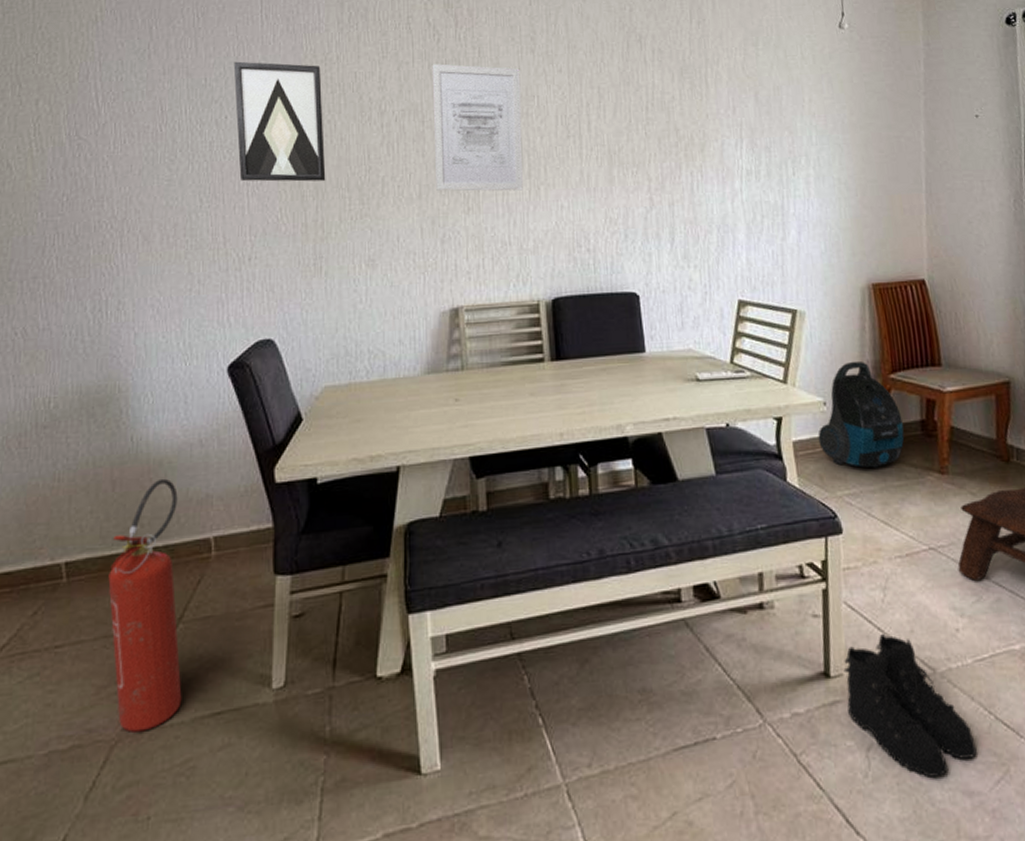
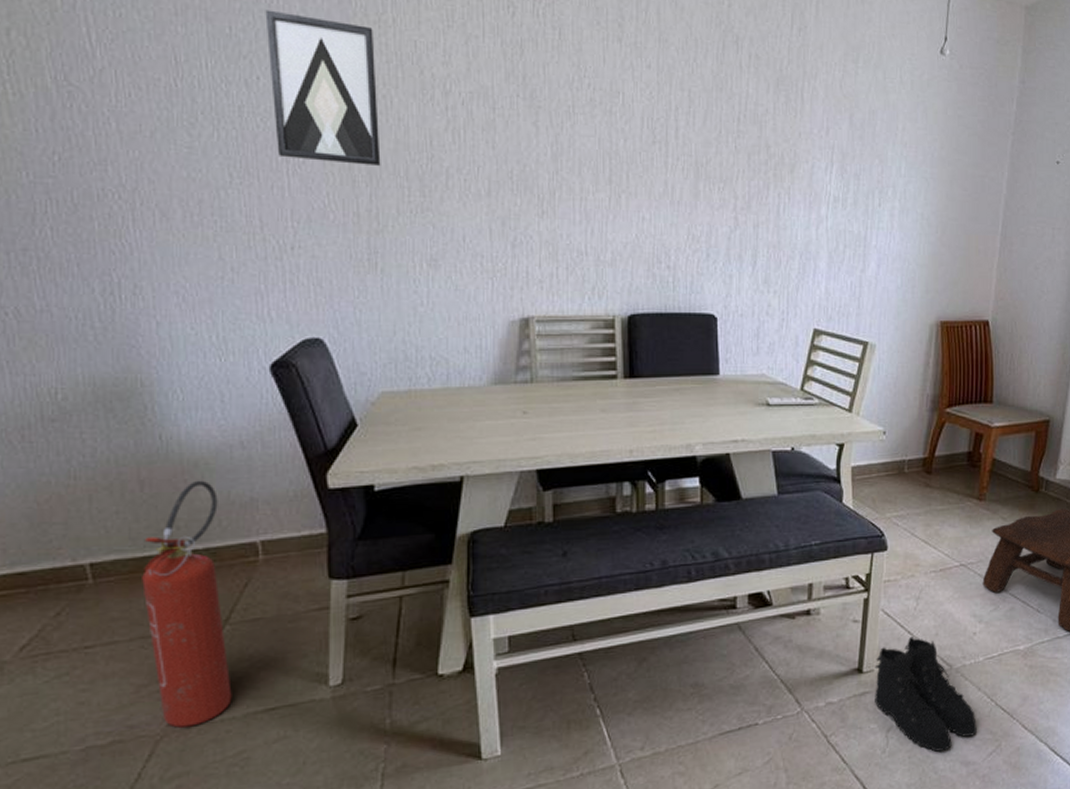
wall art: present [432,64,523,191] -> none [505,41,605,197]
vacuum cleaner: present [818,361,905,468] -> none [875,394,952,493]

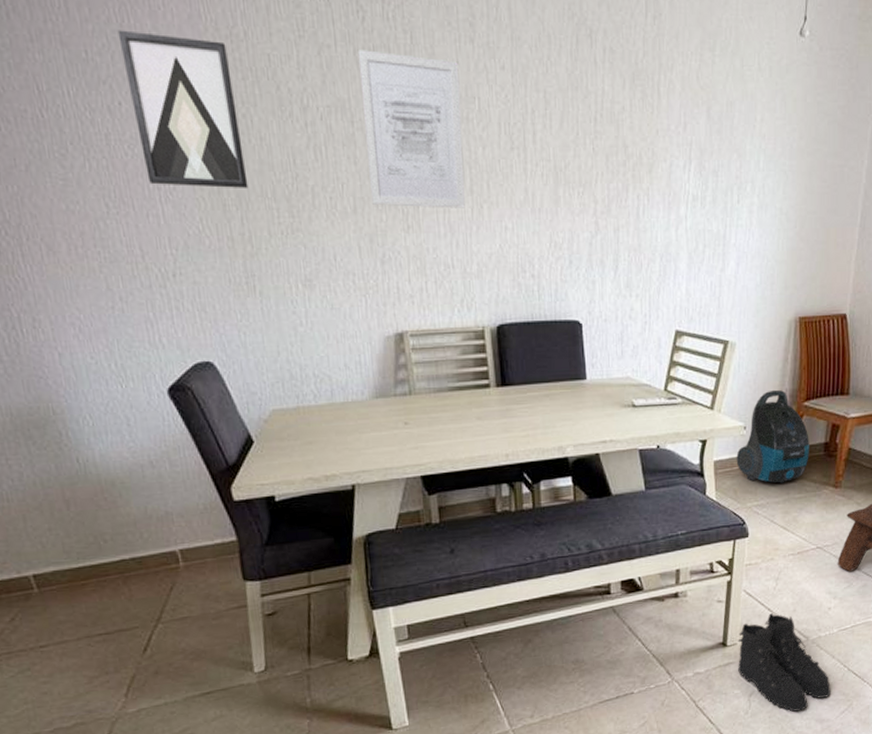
fire extinguisher: present [142,480,232,728] -> none [78,497,172,711]
wall art: none [505,41,605,197] -> present [357,49,465,209]
vacuum cleaner: none [875,394,952,493] -> present [736,389,809,483]

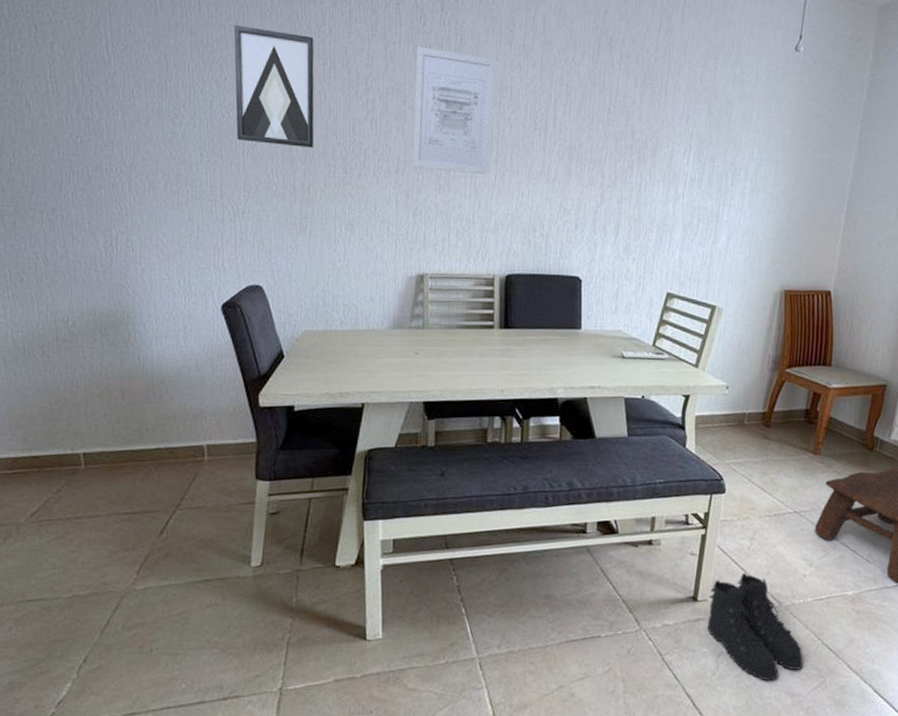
vacuum cleaner: present [736,389,809,483] -> none [717,354,790,444]

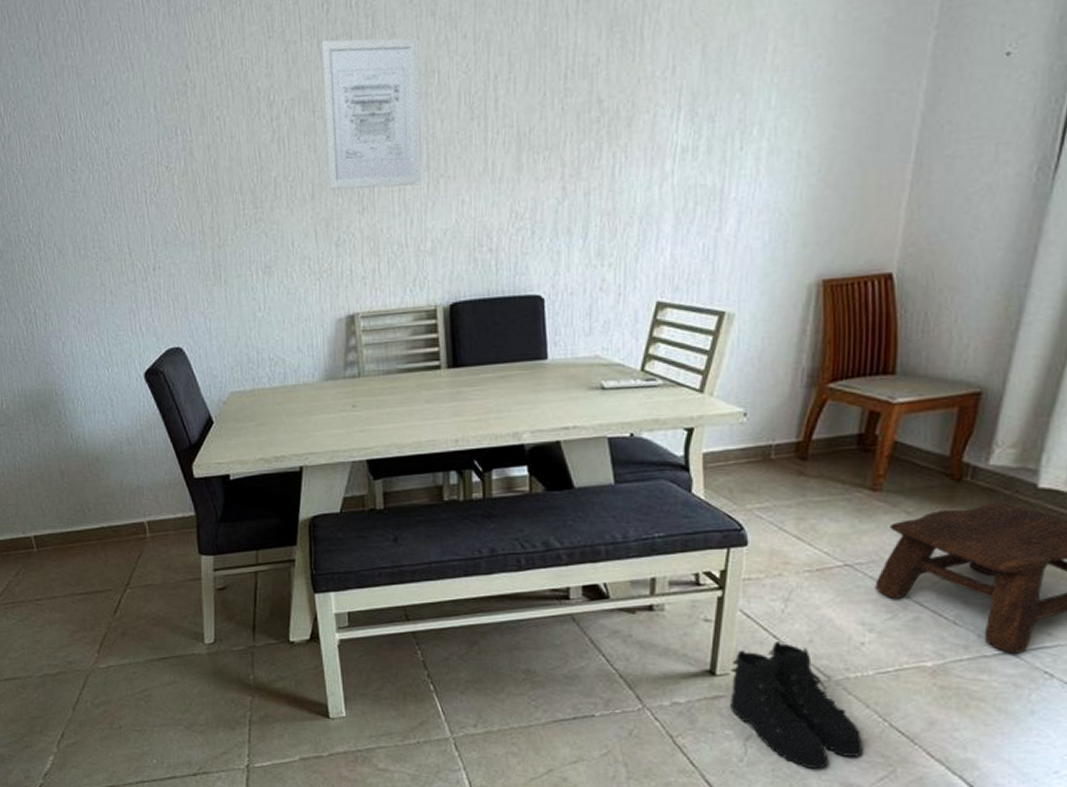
wall art: present [233,24,314,148] -> none [119,53,219,189]

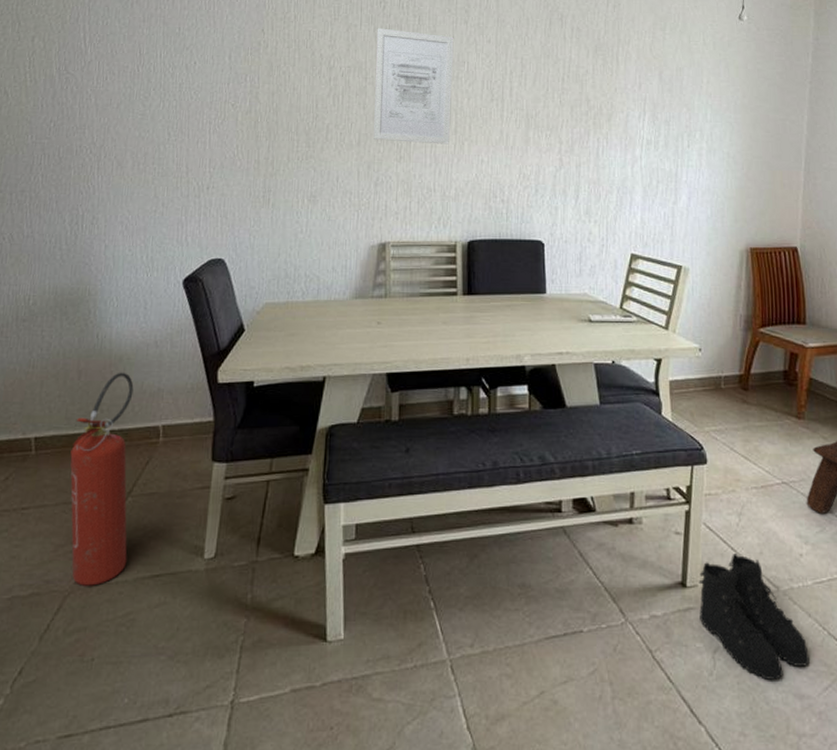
fire extinguisher: none [68,471,136,666] -> present [70,372,134,586]

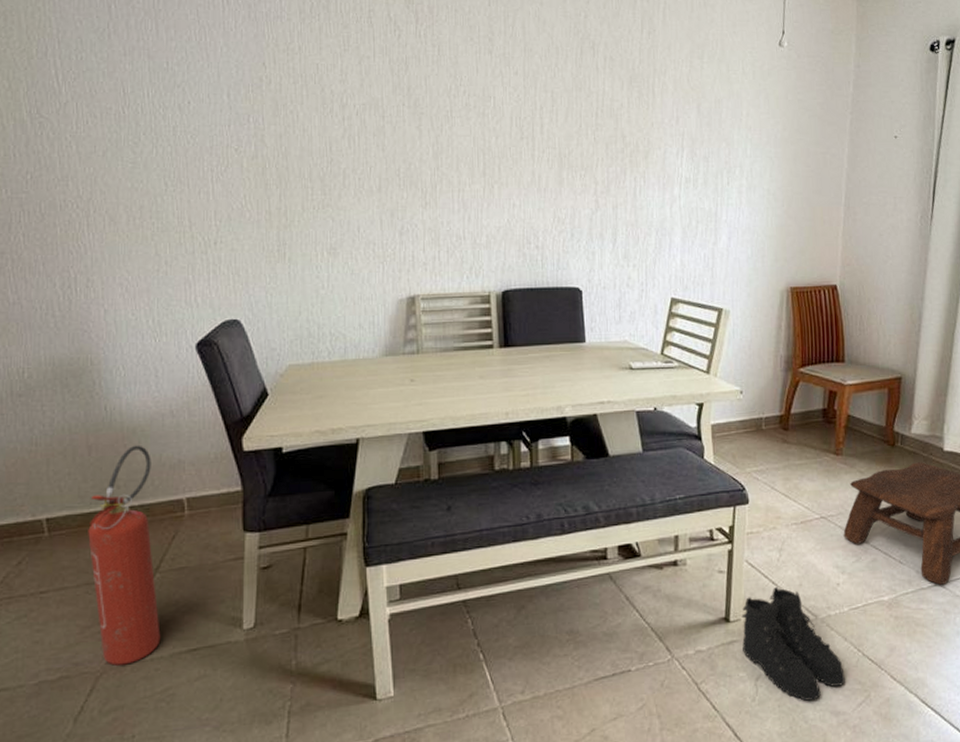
wall art: present [373,28,454,145] -> none [392,60,479,188]

